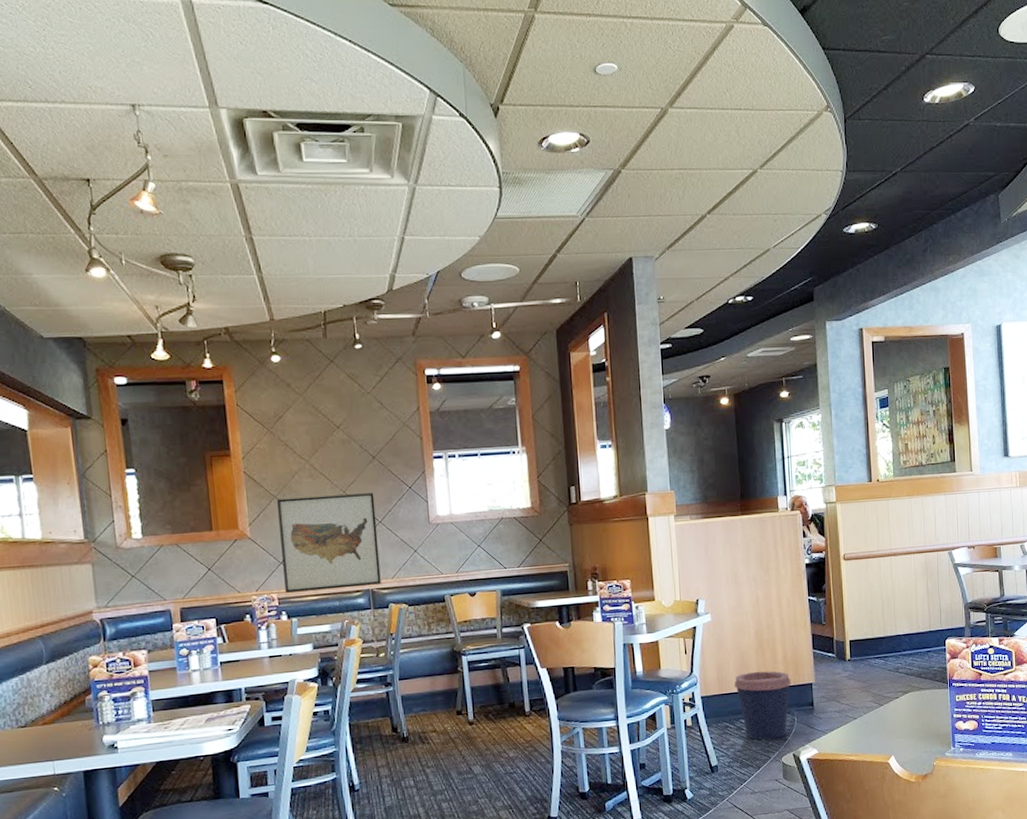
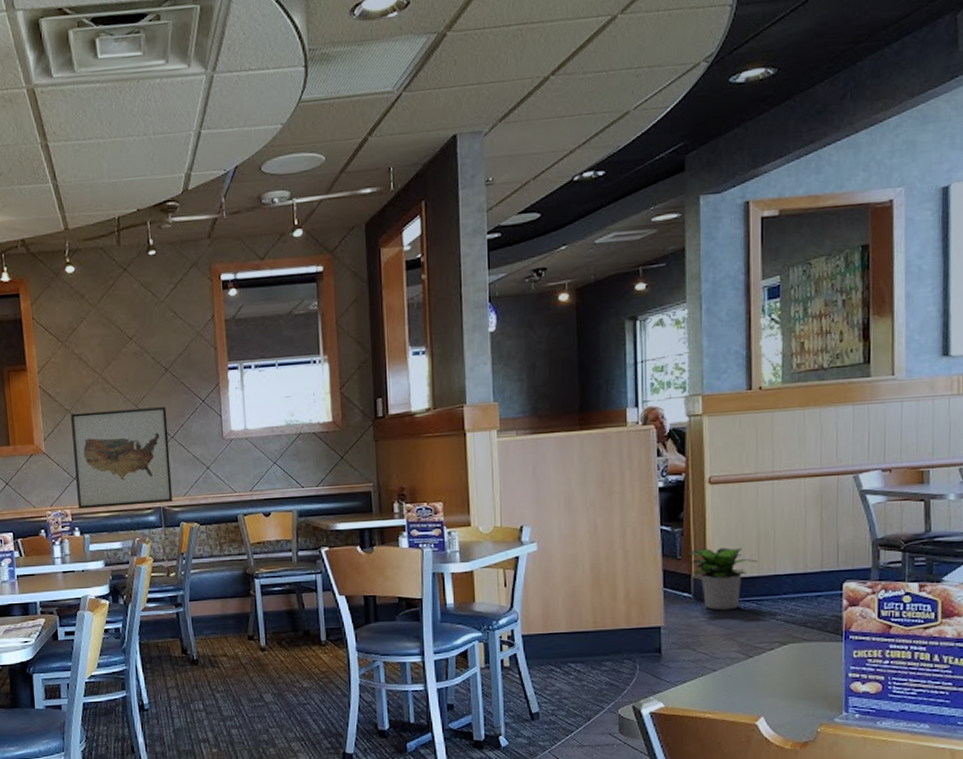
coffee cup: present [734,671,791,741] -> none [562,610,634,689]
potted plant: none [828,613,883,667] -> present [685,547,758,611]

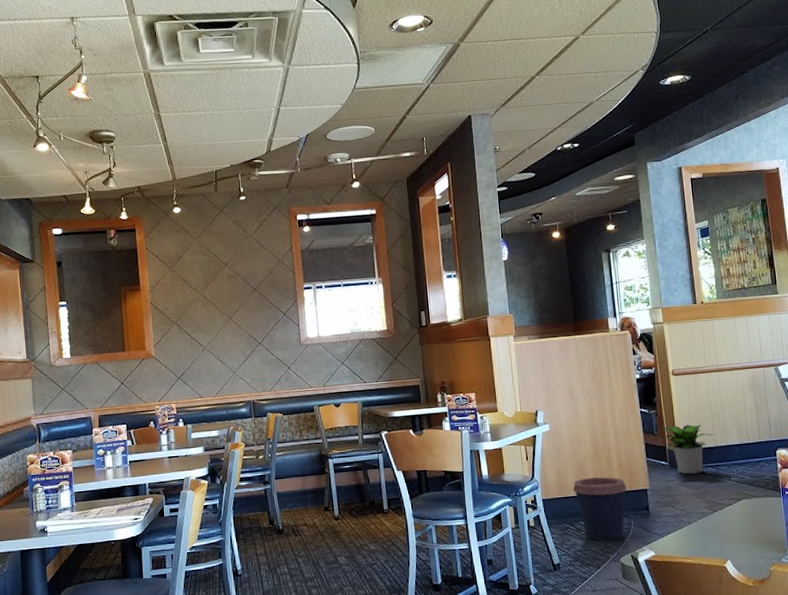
wall art: present [71,407,173,509] -> none [177,319,261,403]
coffee cup: none [562,610,634,689] -> present [573,477,627,542]

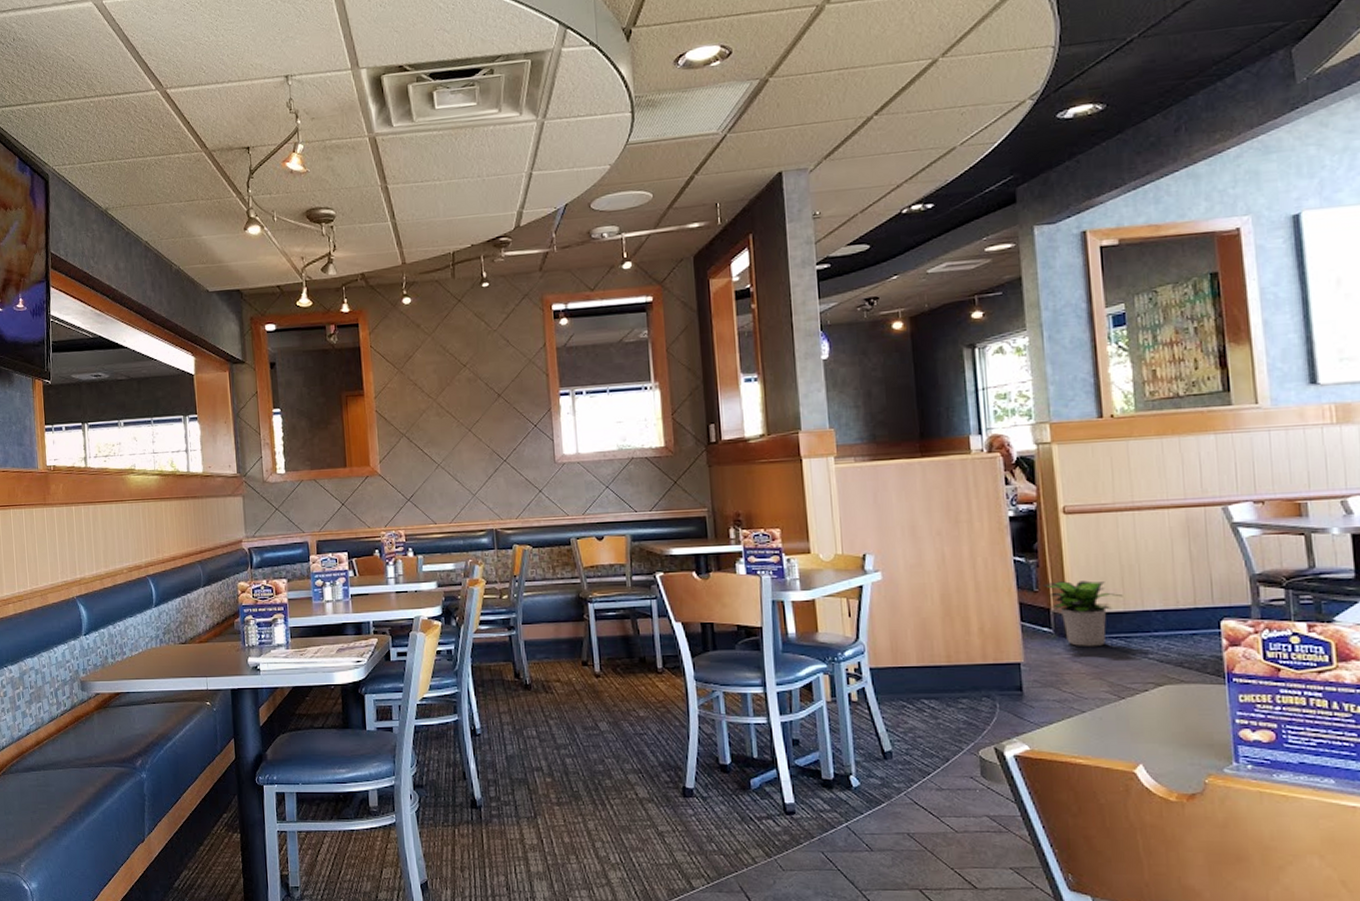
coffee cup: present [573,477,627,542] -> none [912,644,991,728]

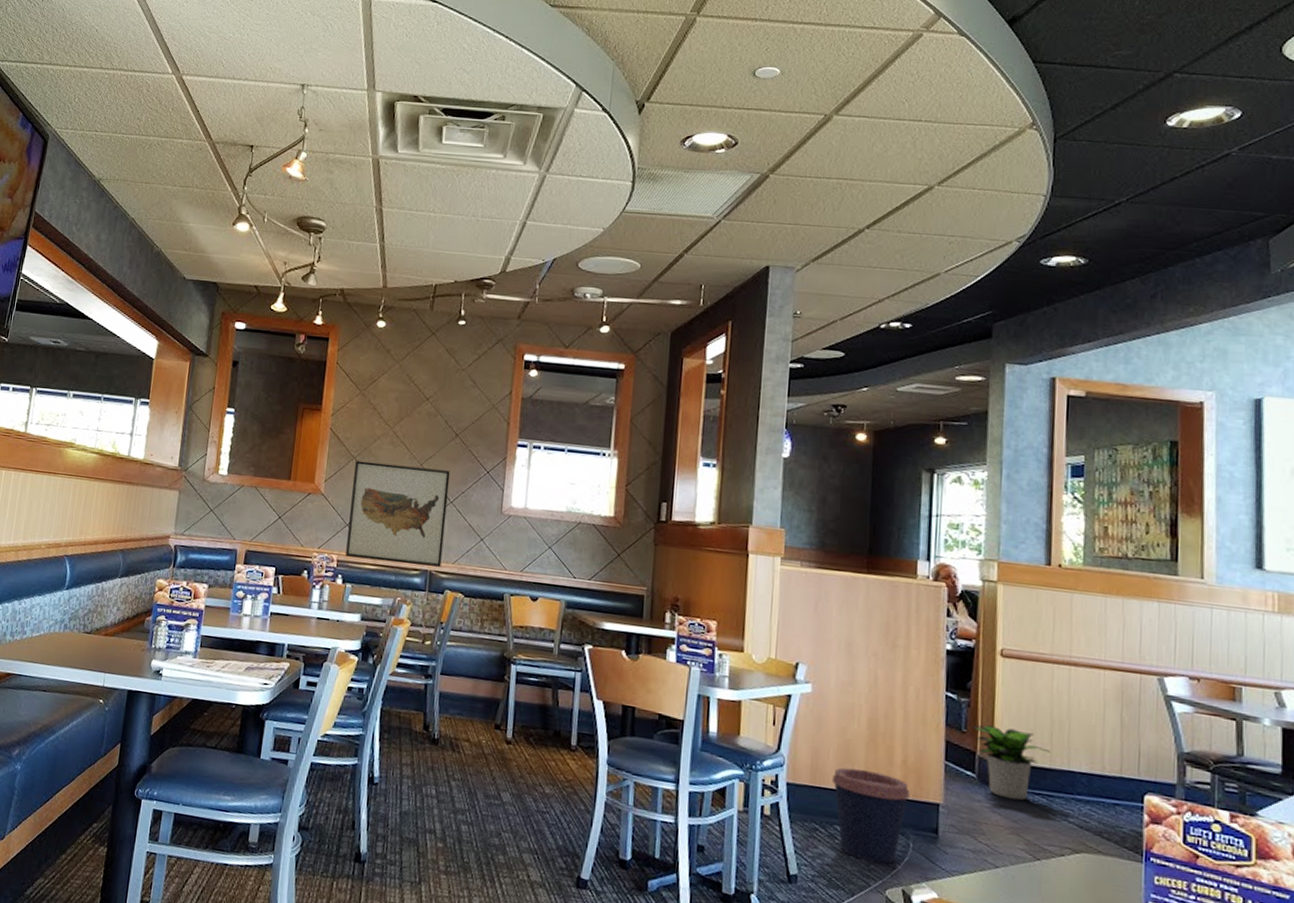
wall art: none [406,431,505,530] -> present [346,460,451,567]
coffee cup: none [912,644,991,728] -> present [831,767,910,865]

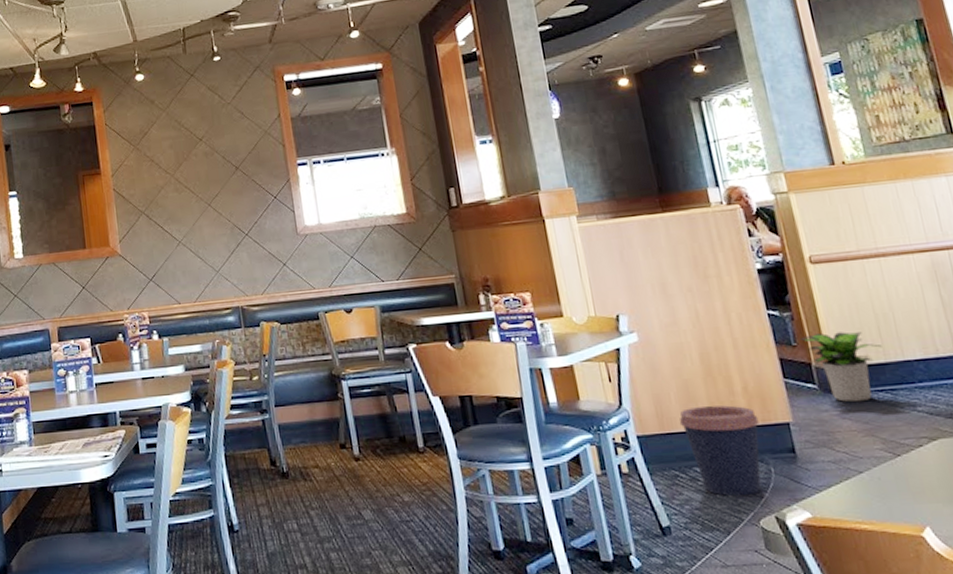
wall art: present [346,460,451,567] -> none [145,204,251,311]

